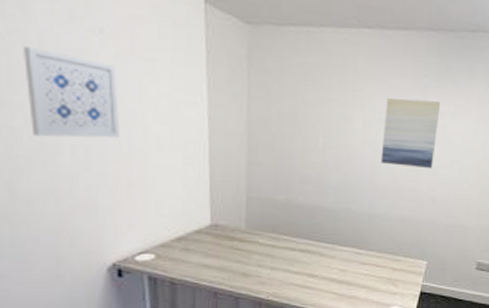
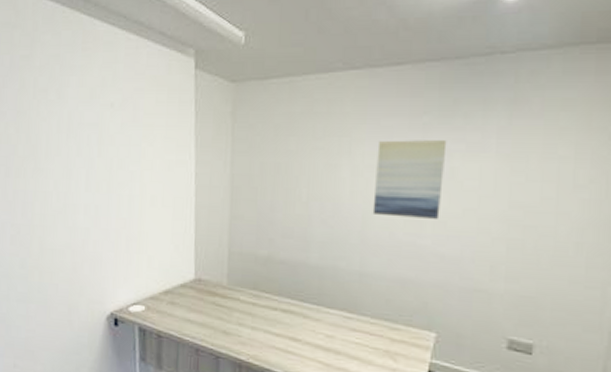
wall art: present [24,47,119,138] -> none [57,125,122,199]

